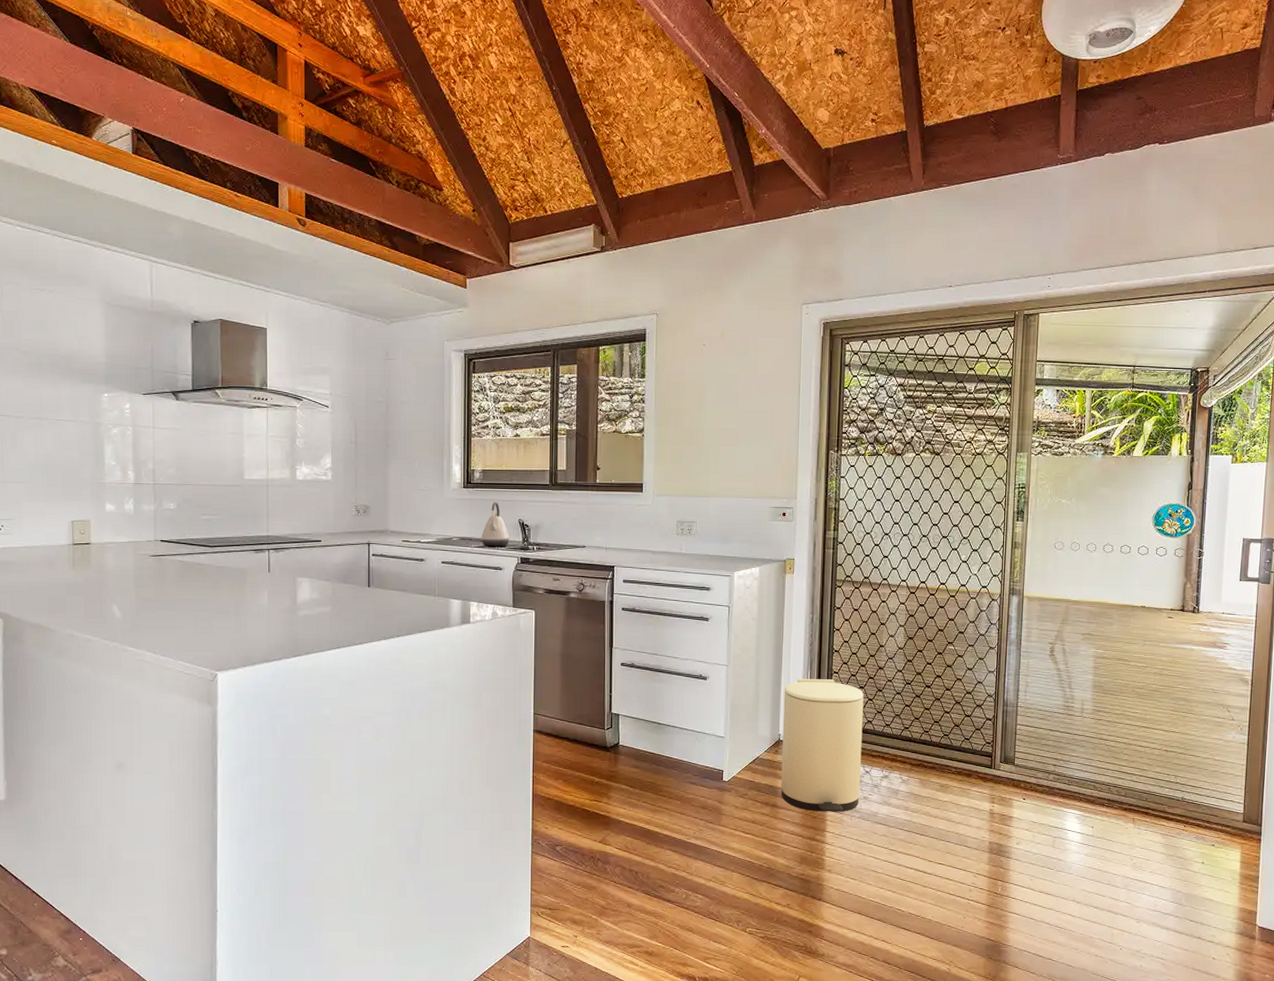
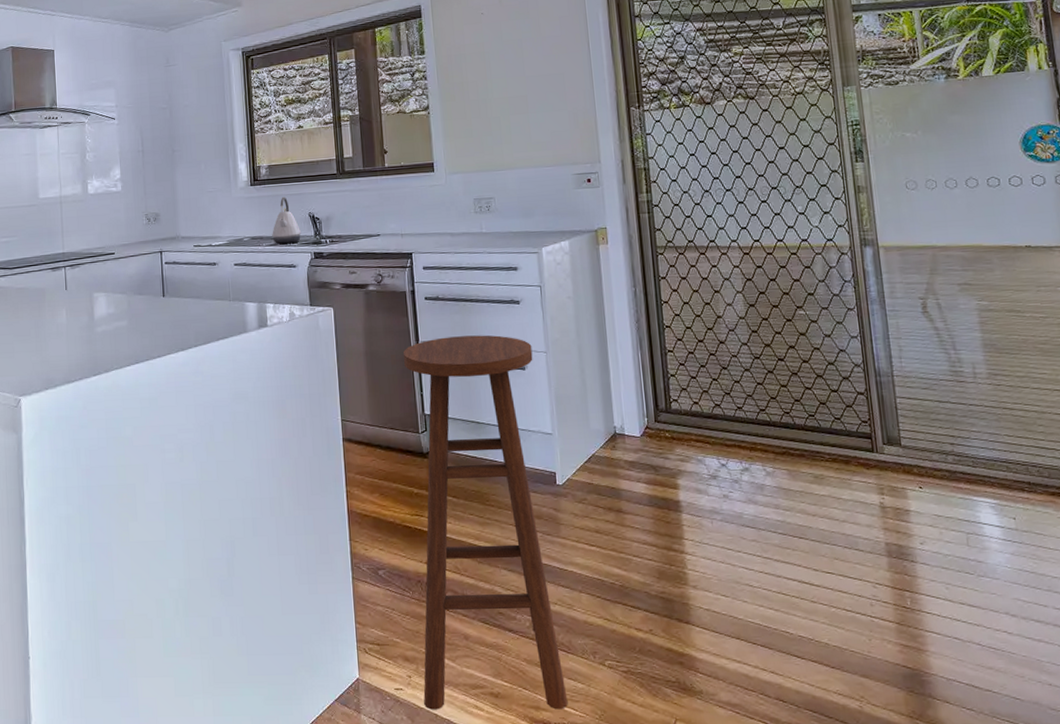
bar stool: none [586,645,715,966] -> present [403,335,568,710]
pedal bin: present [781,679,864,812] -> none [613,359,719,516]

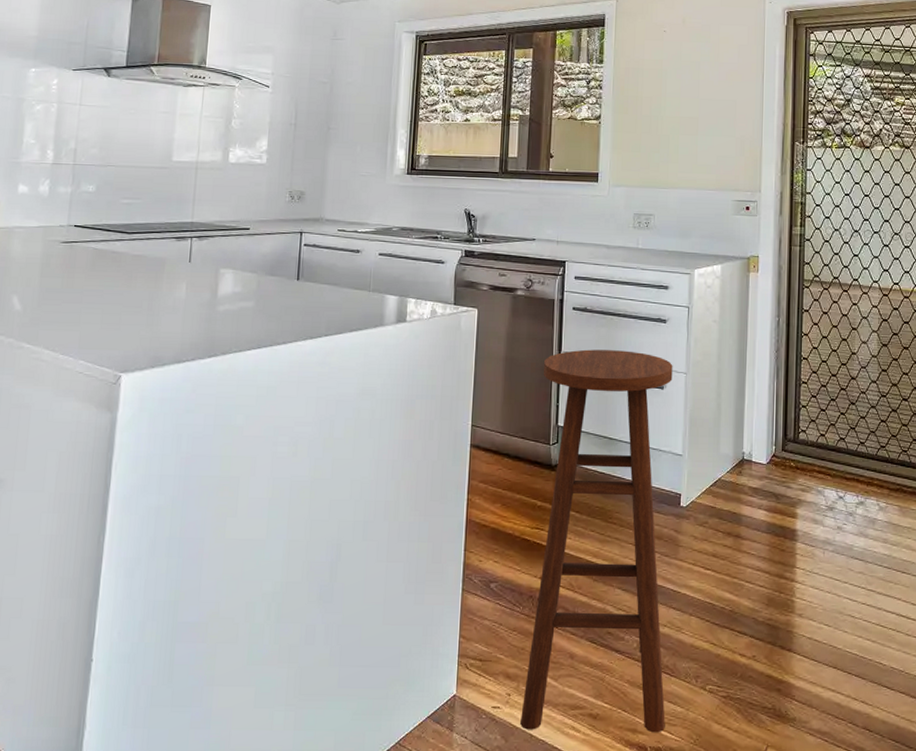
kettle: present [272,196,302,245] -> none [423,189,455,239]

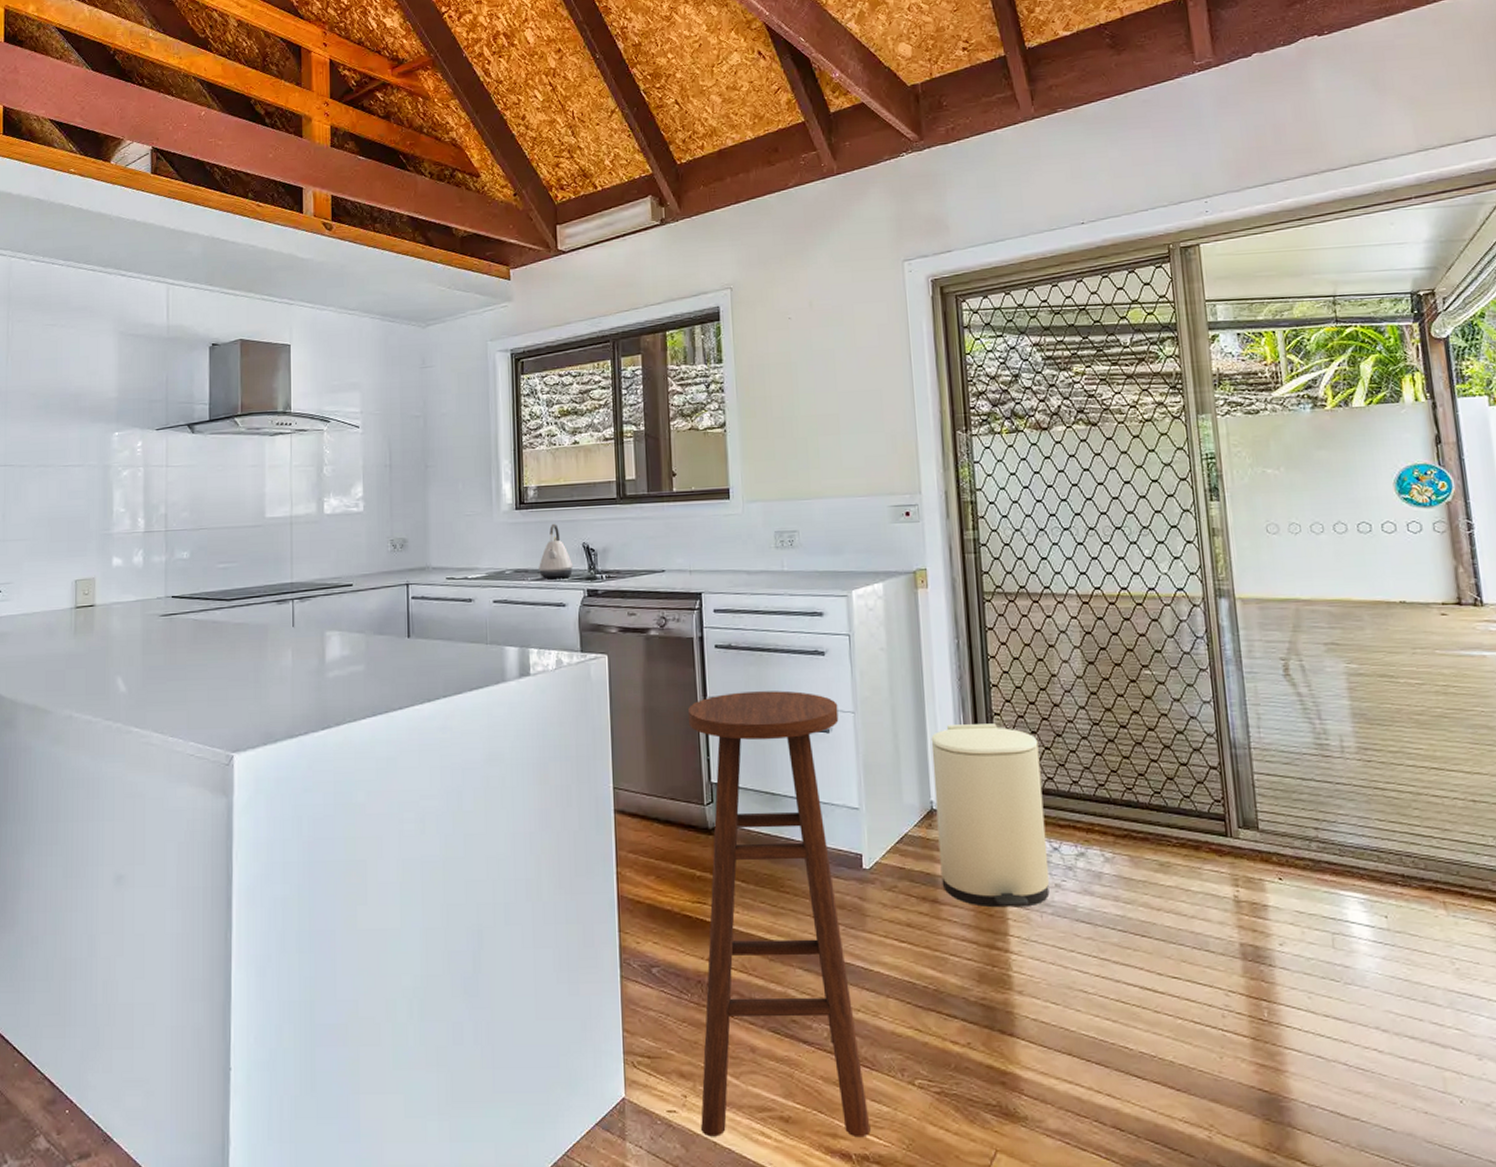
kettle: none [423,189,455,239] -> present [539,523,574,579]
pedal bin: none [745,389,835,545] -> present [931,723,1050,908]

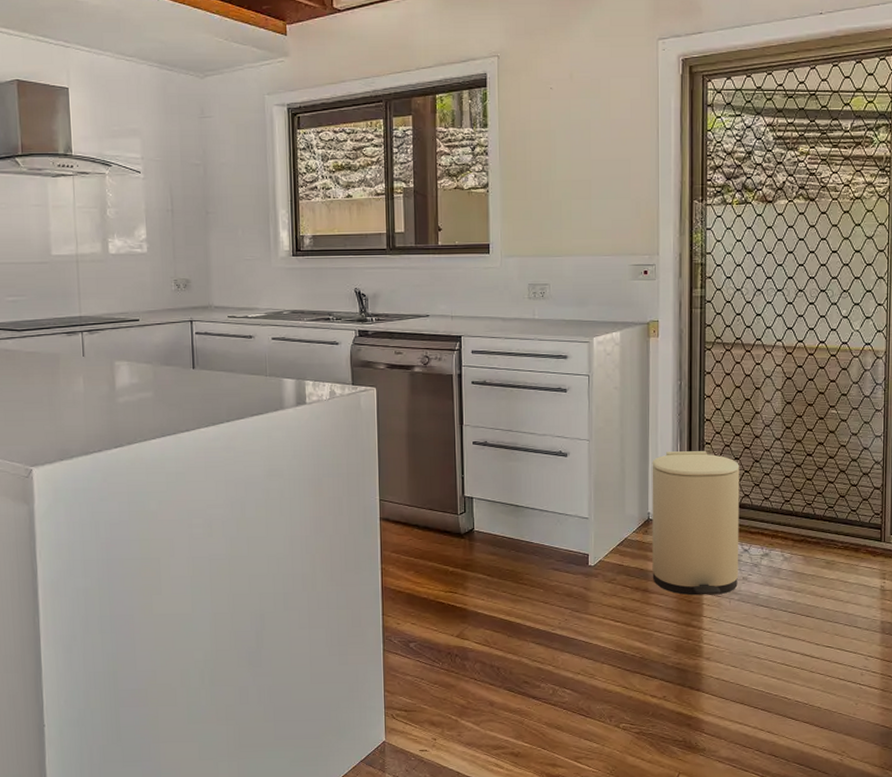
kettle: present [539,523,574,579] -> none [314,270,346,320]
bar stool: present [688,690,871,1138] -> none [447,421,583,768]

